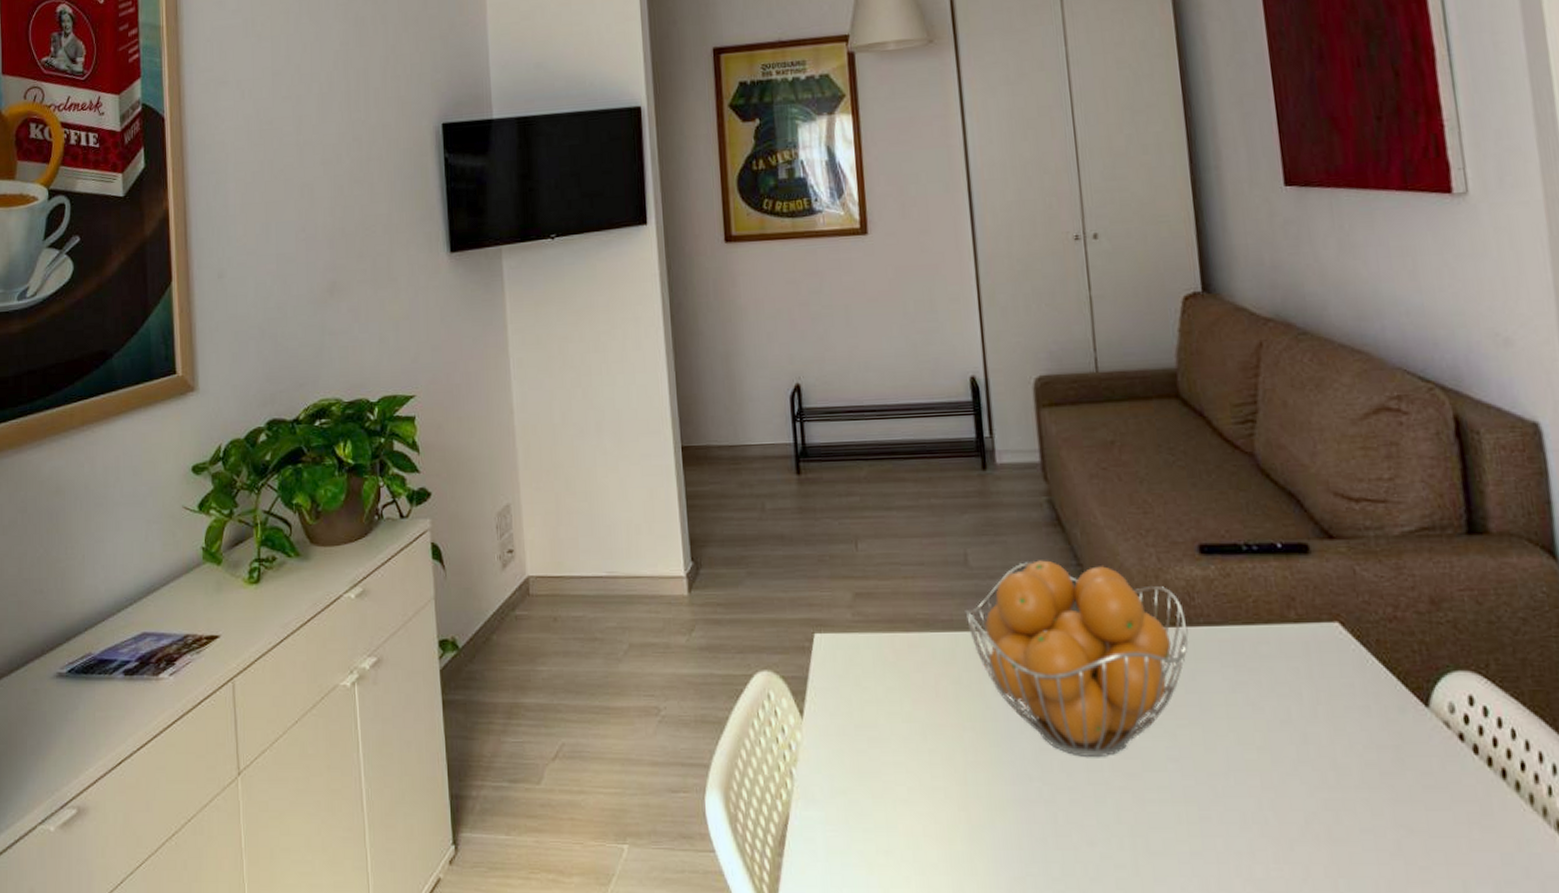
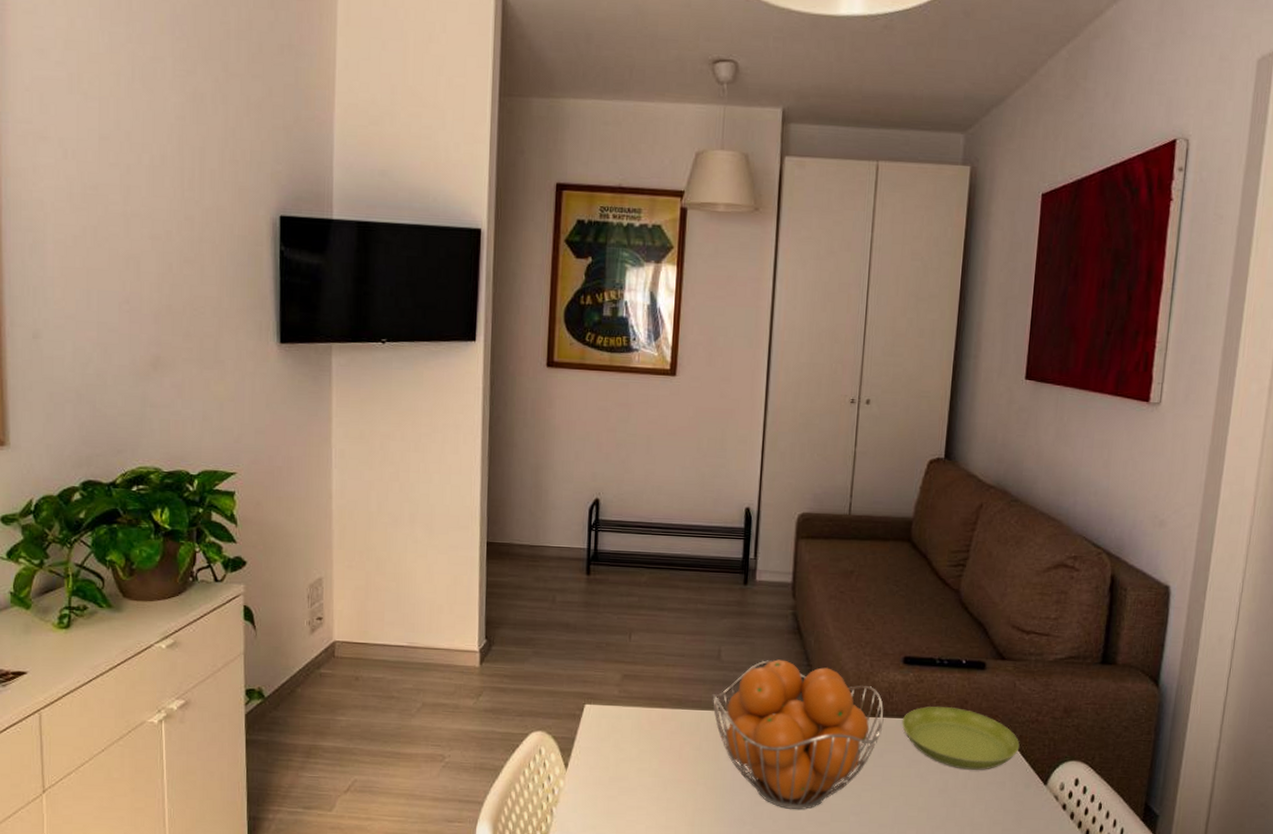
saucer: none [1212,606,1380,691] -> present [901,706,1020,770]

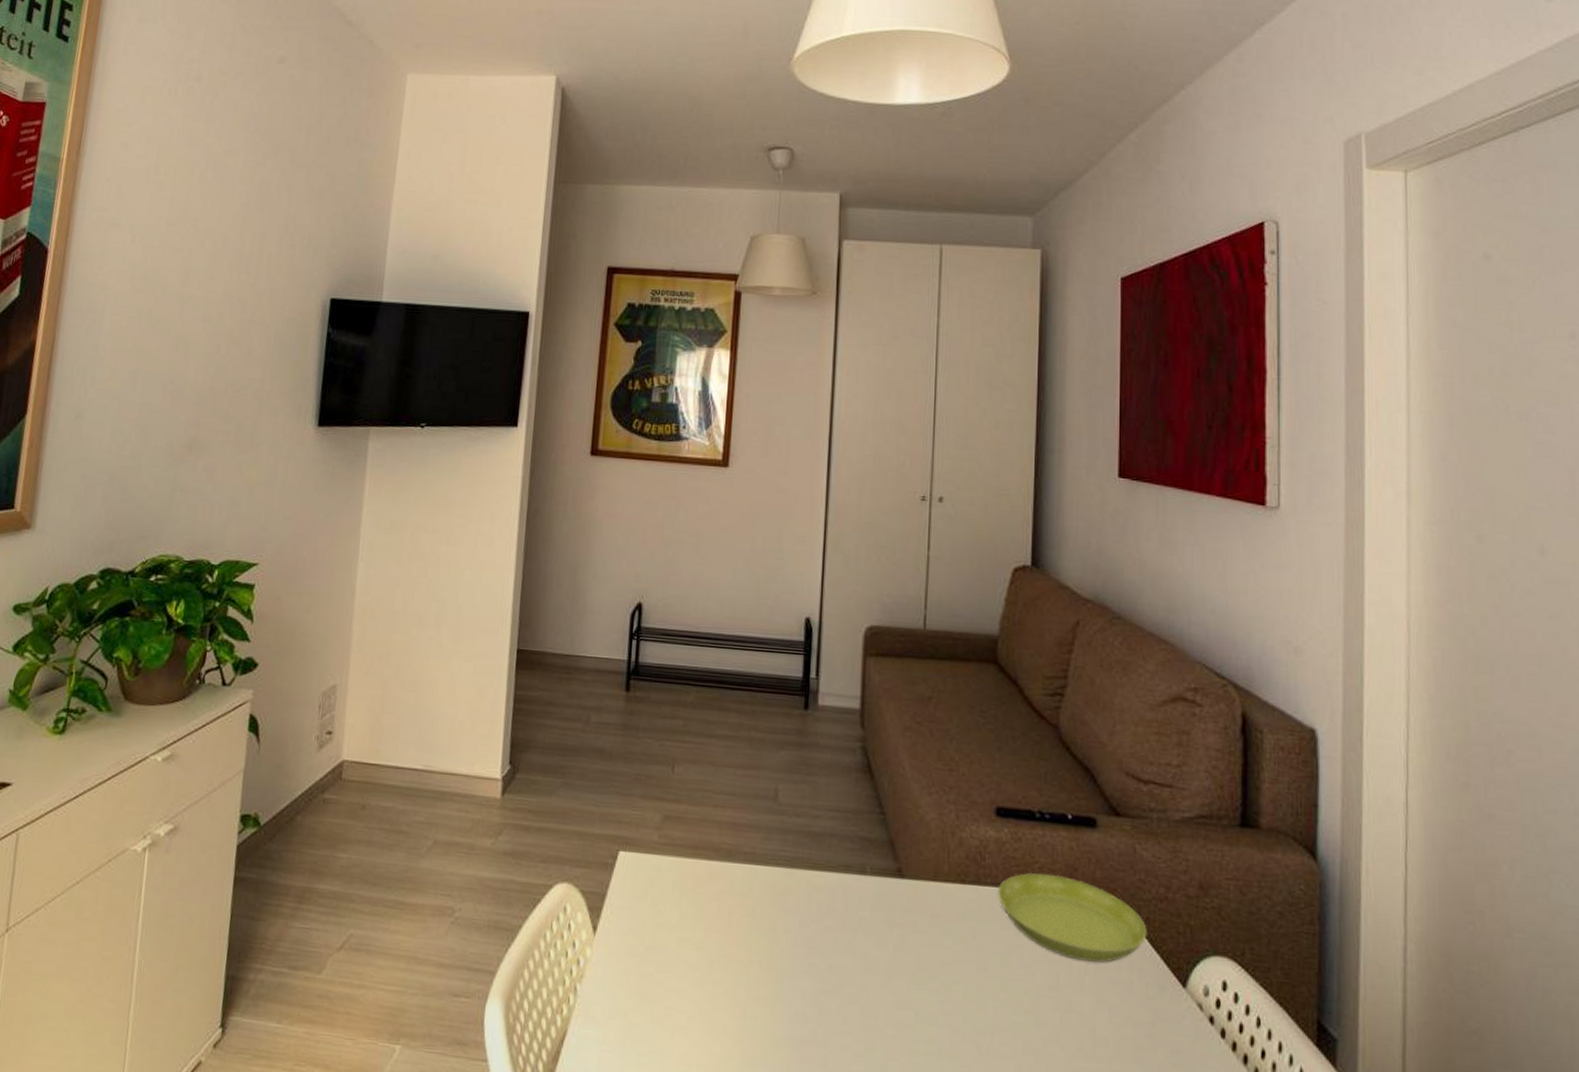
fruit basket: present [712,659,884,809] -> none [768,804,975,1004]

